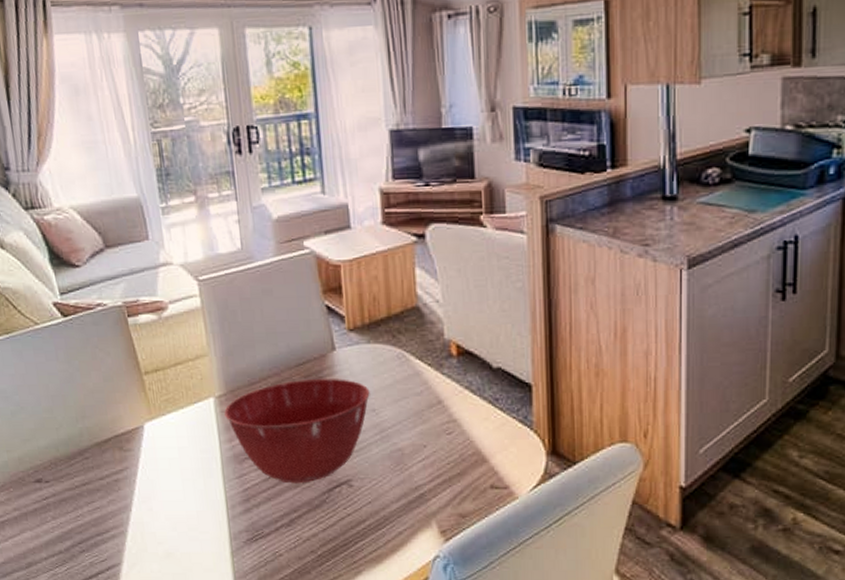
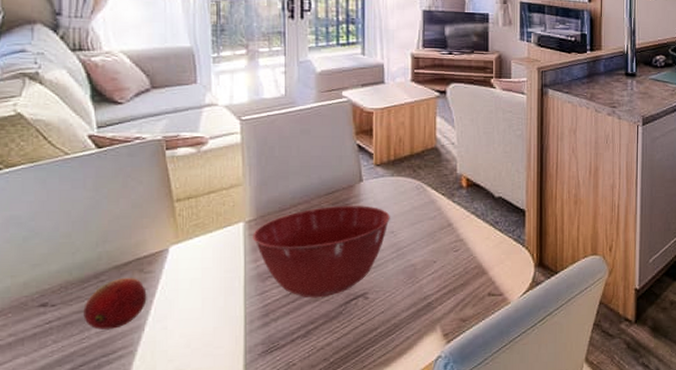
fruit: none [74,455,130,508] -> present [83,277,147,330]

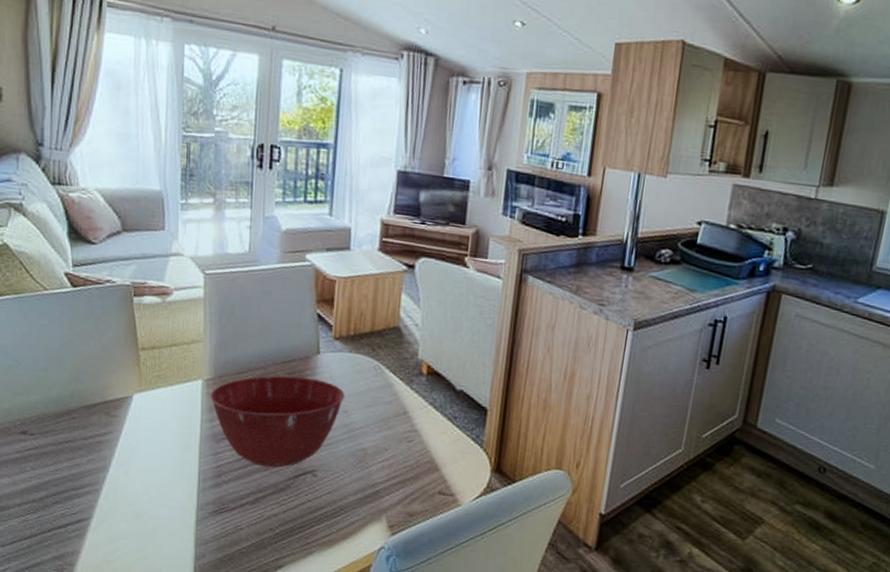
fruit: present [83,277,147,330] -> none [57,417,112,466]

